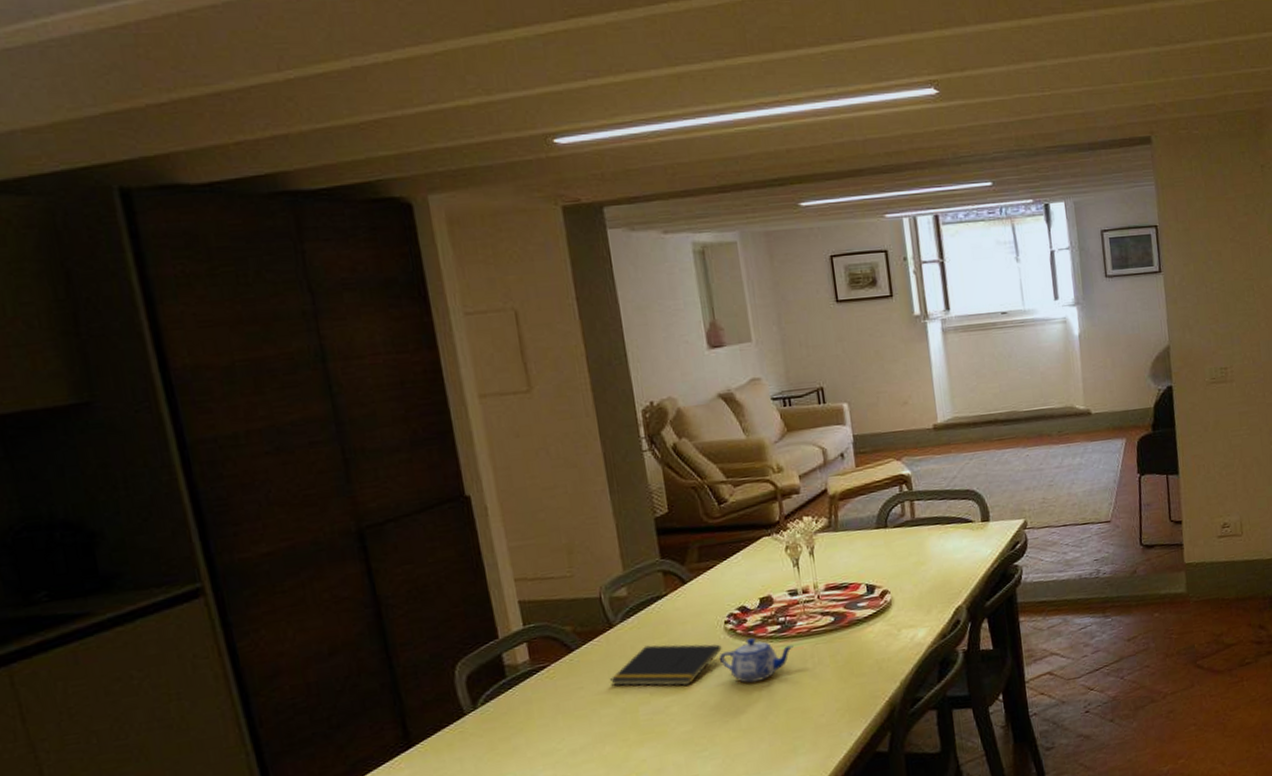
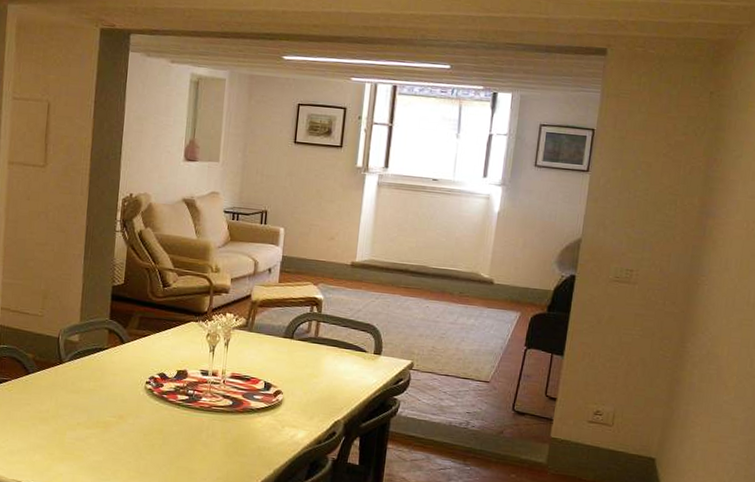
notepad: present [610,644,722,687] -> none [51,384,139,425]
teapot: present [720,638,793,683] -> none [136,401,195,438]

